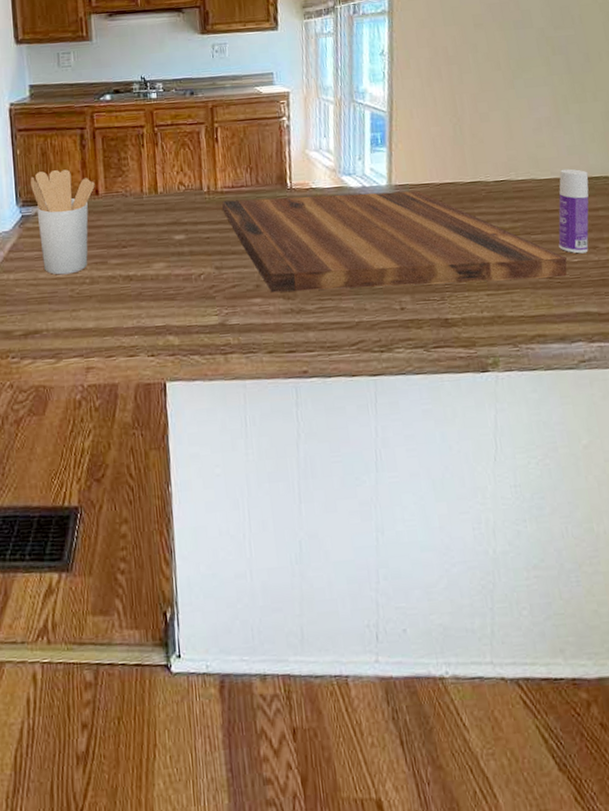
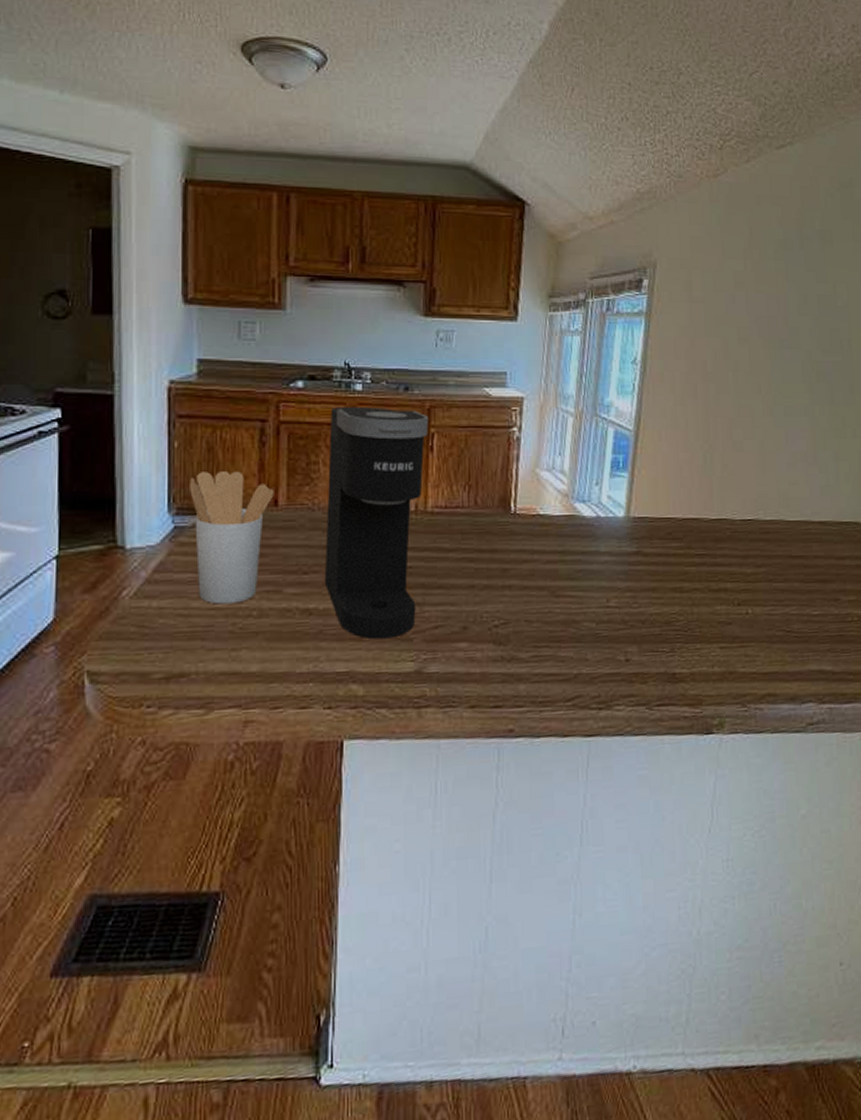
coffee maker: none [133,110,216,299] -> present [324,407,429,640]
cutting board: present [222,191,568,293] -> none [431,523,807,637]
bottle: present [558,168,589,254] -> none [800,511,839,606]

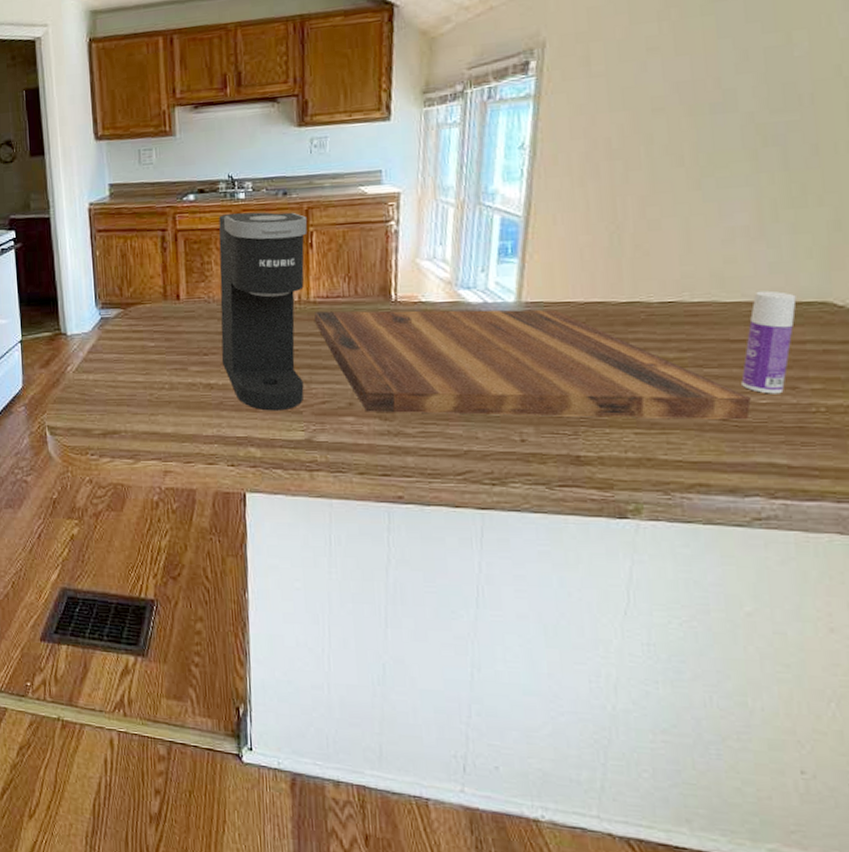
utensil holder: present [190,471,274,605] -> none [110,272,176,379]
cutting board: none [431,523,807,637] -> present [314,309,751,420]
bottle: none [800,511,839,606] -> present [741,290,797,394]

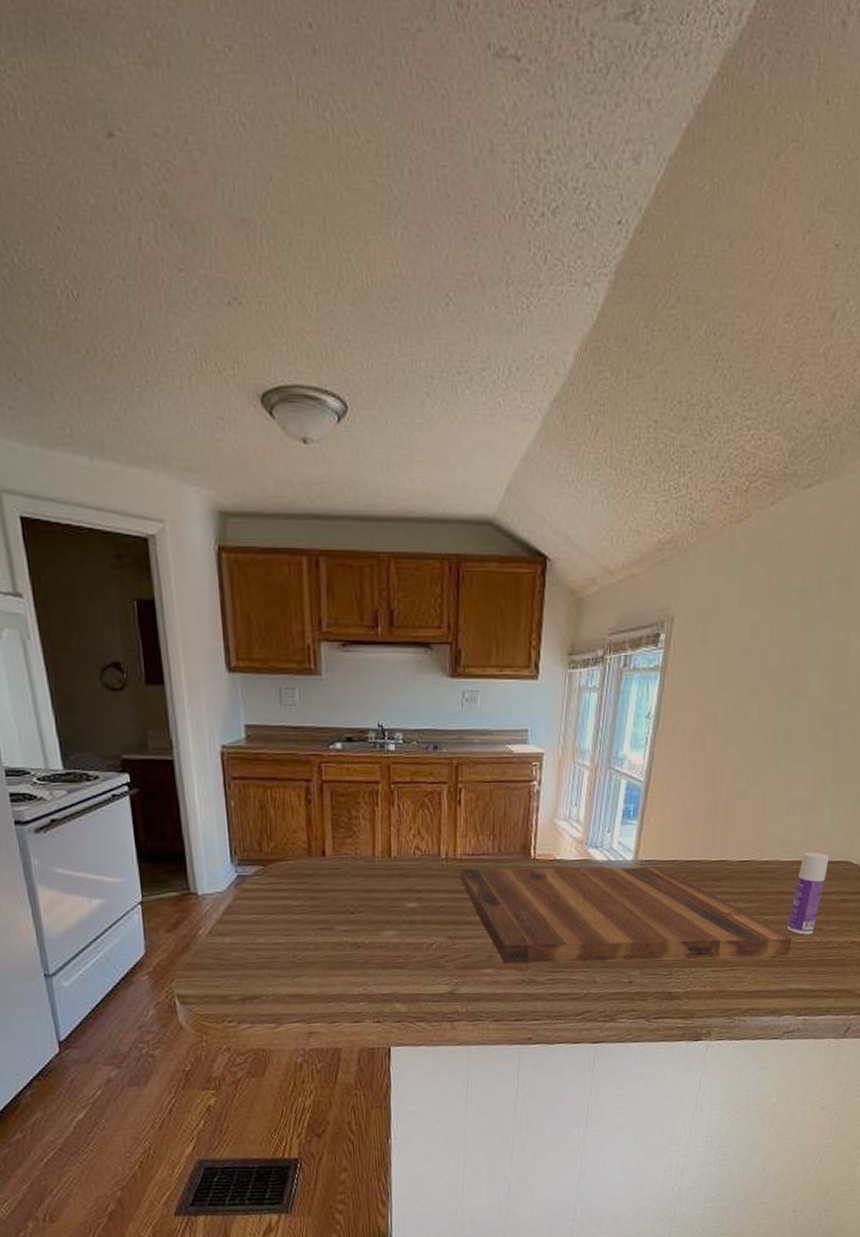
coffee maker: present [218,212,308,411] -> none [367,765,457,967]

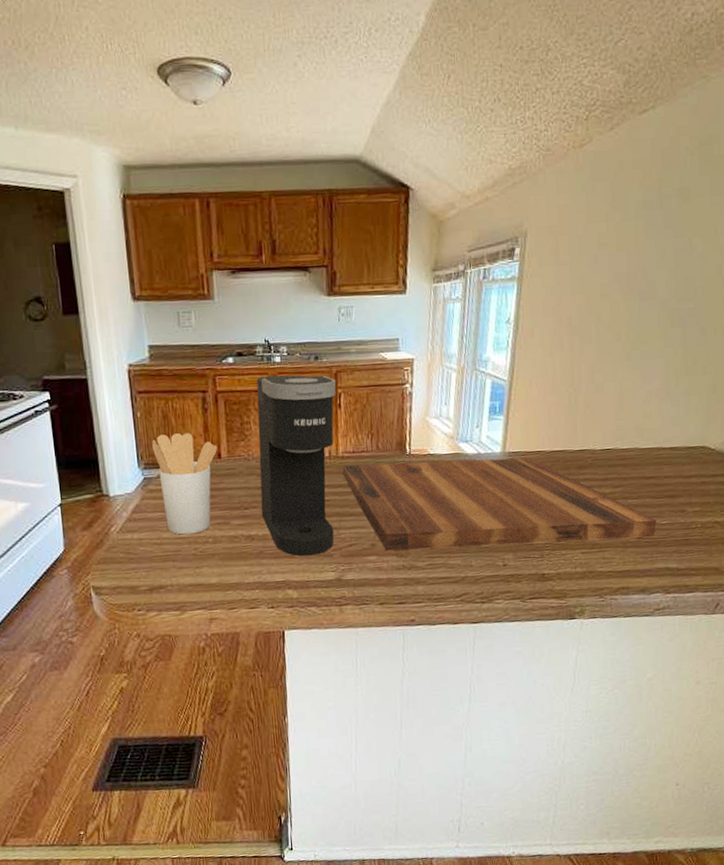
utensil holder: none [247,826,321,940] -> present [152,433,218,535]
coffee maker: none [367,765,457,967] -> present [256,375,336,557]
bottle: present [787,852,829,935] -> none [651,438,687,517]

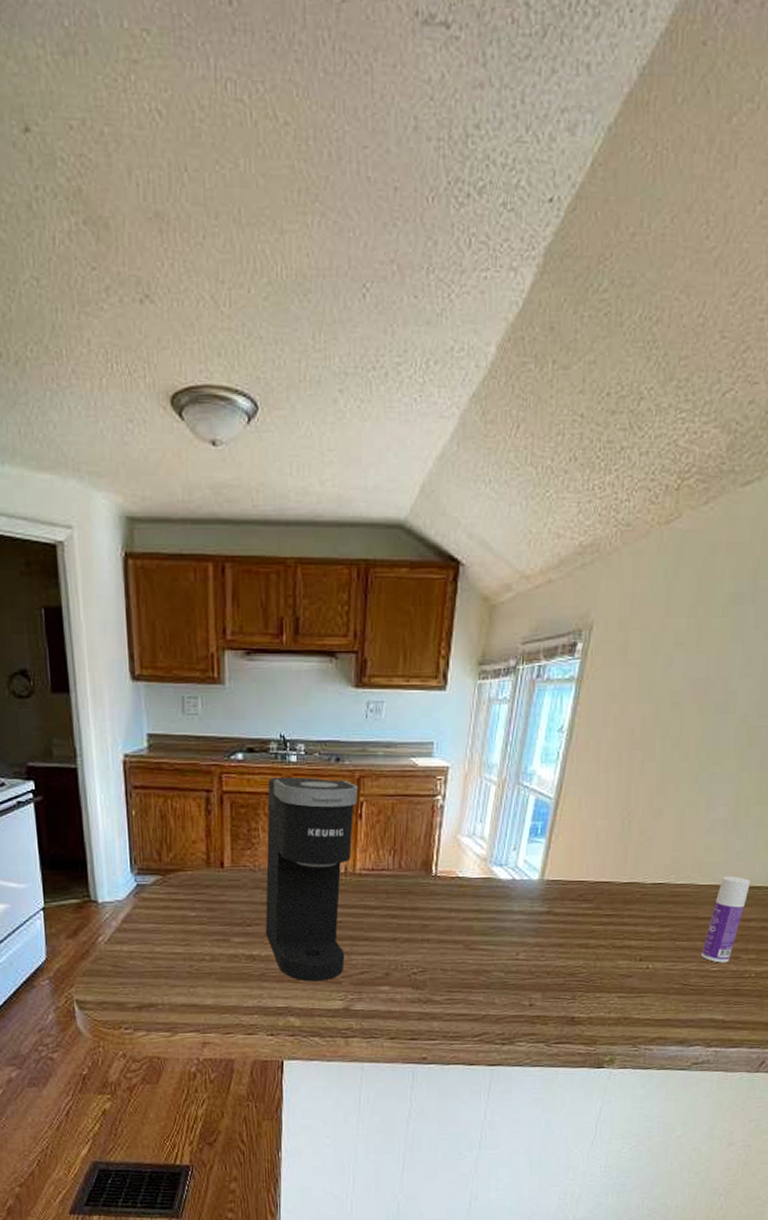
utensil holder: present [152,433,218,535] -> none [147,837,220,950]
cutting board: present [343,458,657,551] -> none [359,884,706,985]
bottle: none [651,438,687,517] -> present [701,876,751,963]

